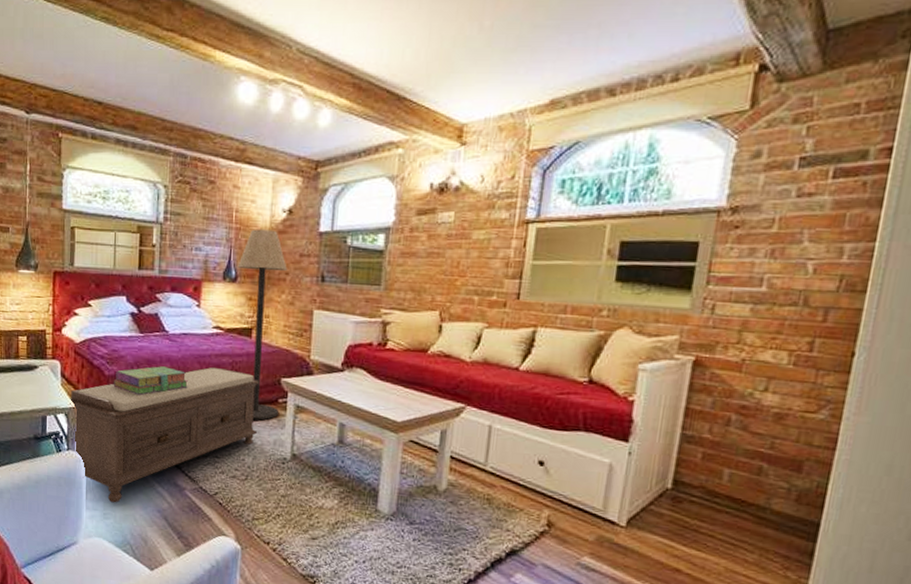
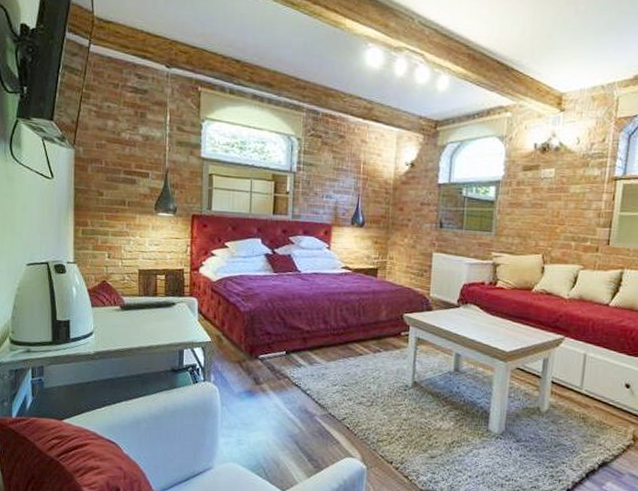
bench: present [70,366,260,503] -> none [206,303,384,430]
stack of books: present [113,366,188,396] -> none [248,303,319,330]
floor lamp: present [237,229,287,420] -> none [365,179,410,352]

